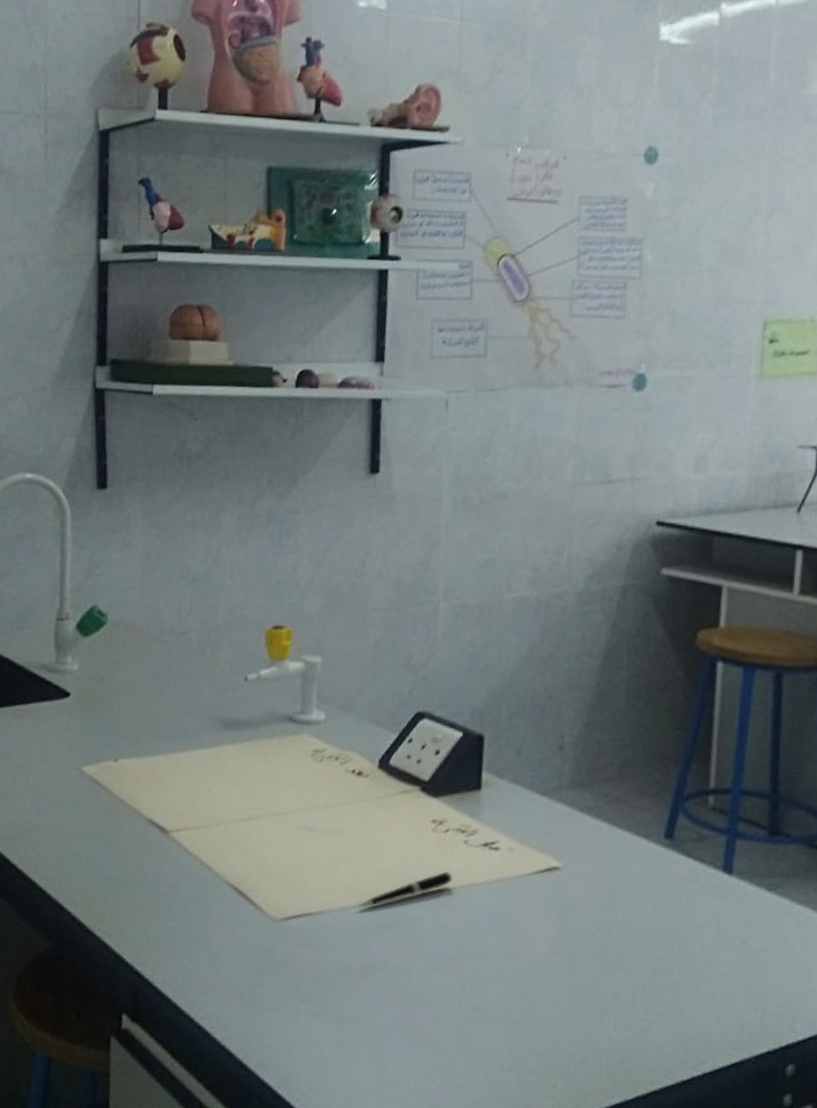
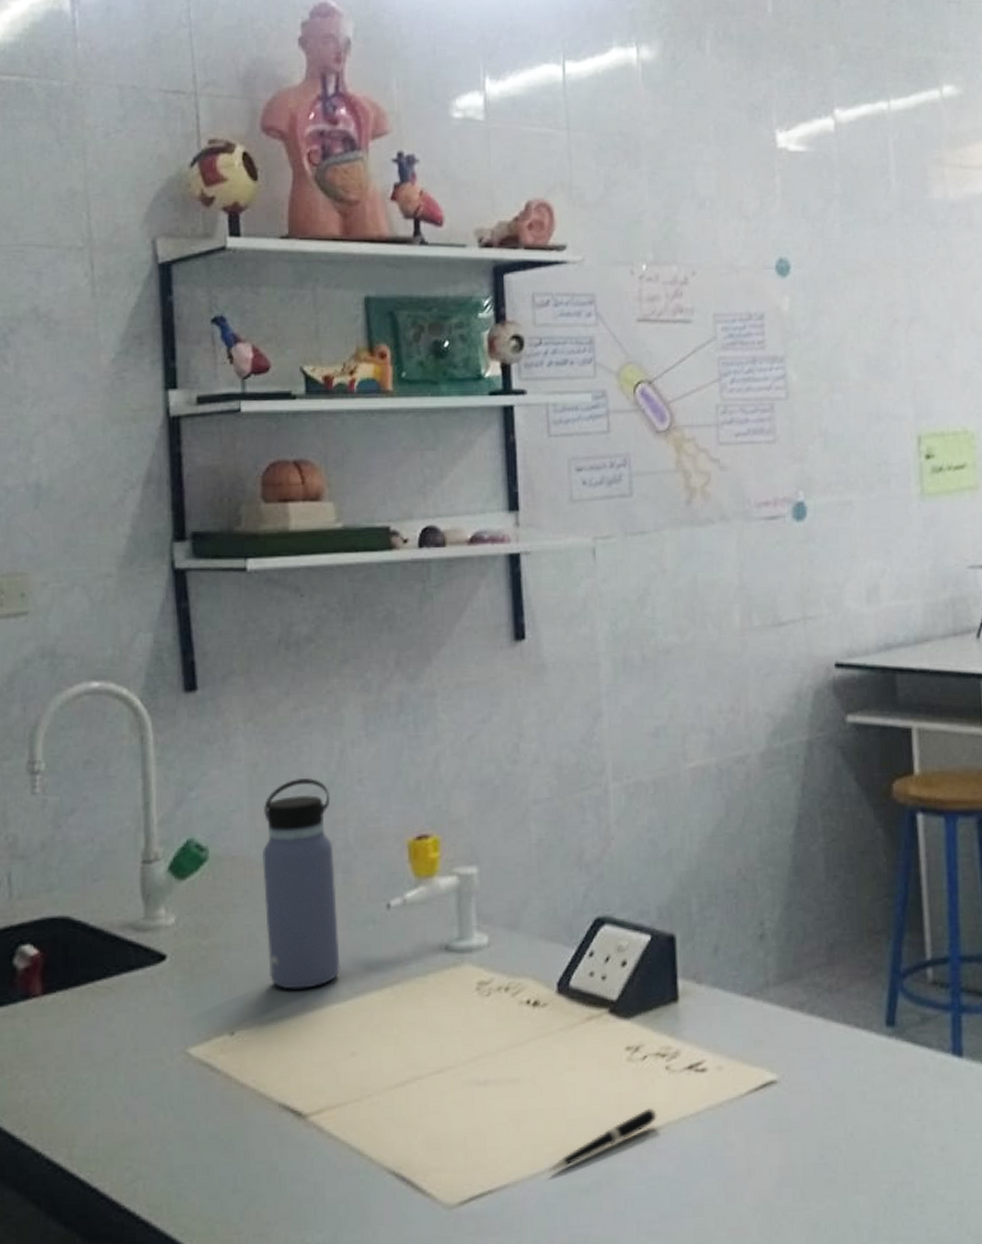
water bottle: none [147,568,206,735] -> present [262,778,340,990]

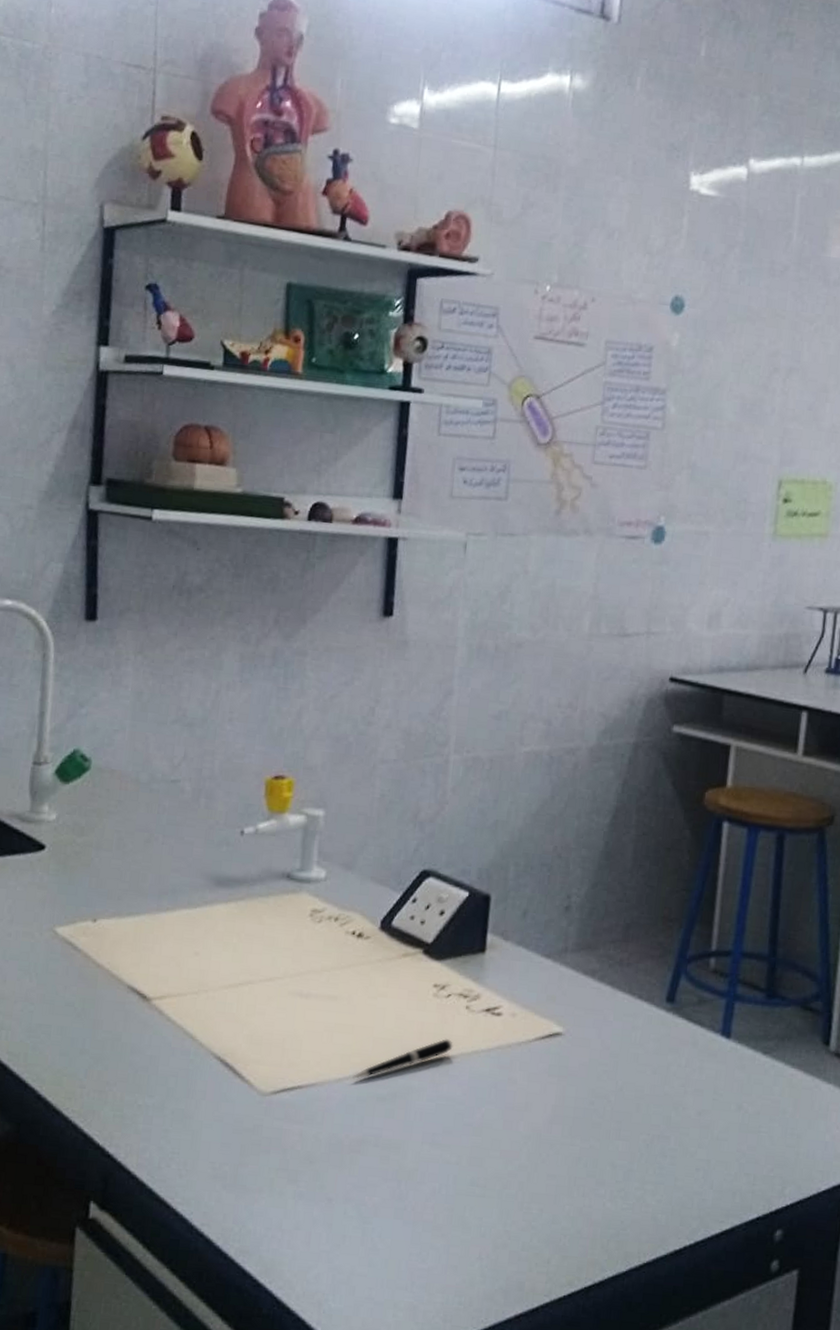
water bottle: present [262,778,340,990] -> none [132,710,203,893]

